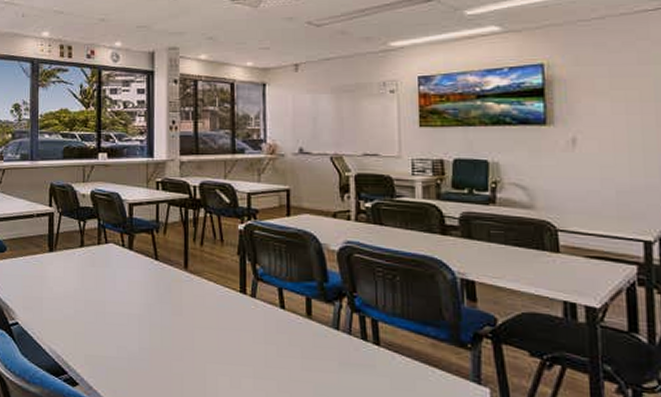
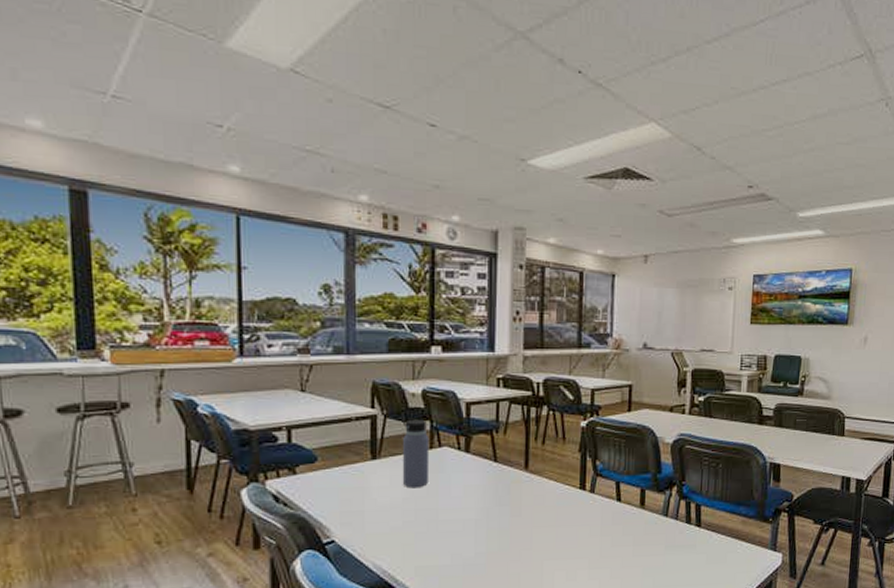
water bottle: none [74,208,98,281] -> present [402,409,430,489]

